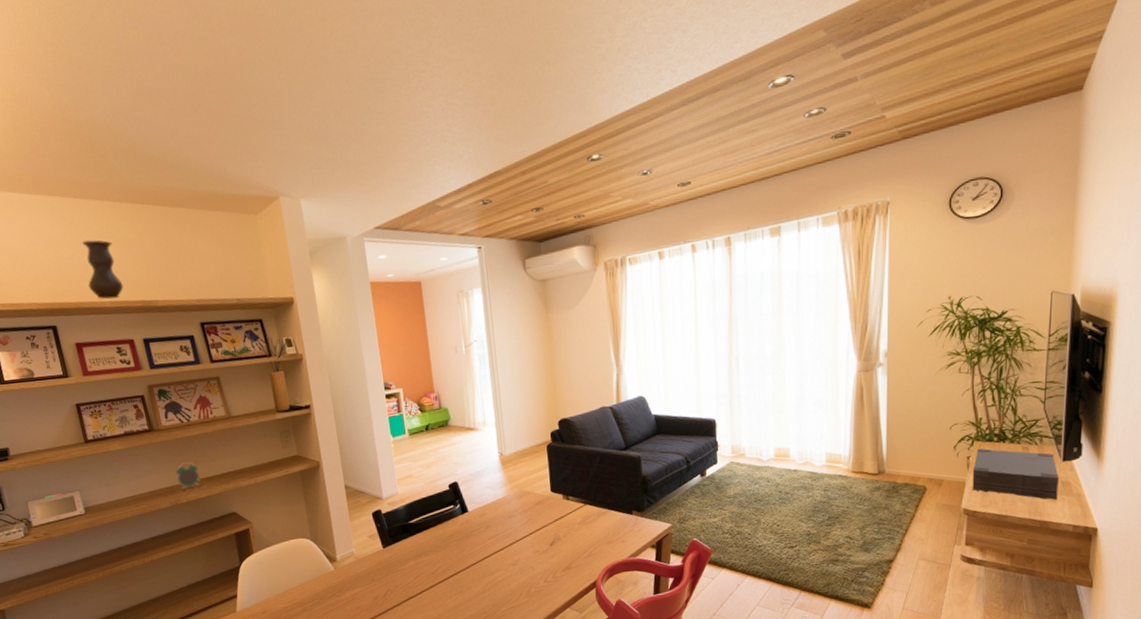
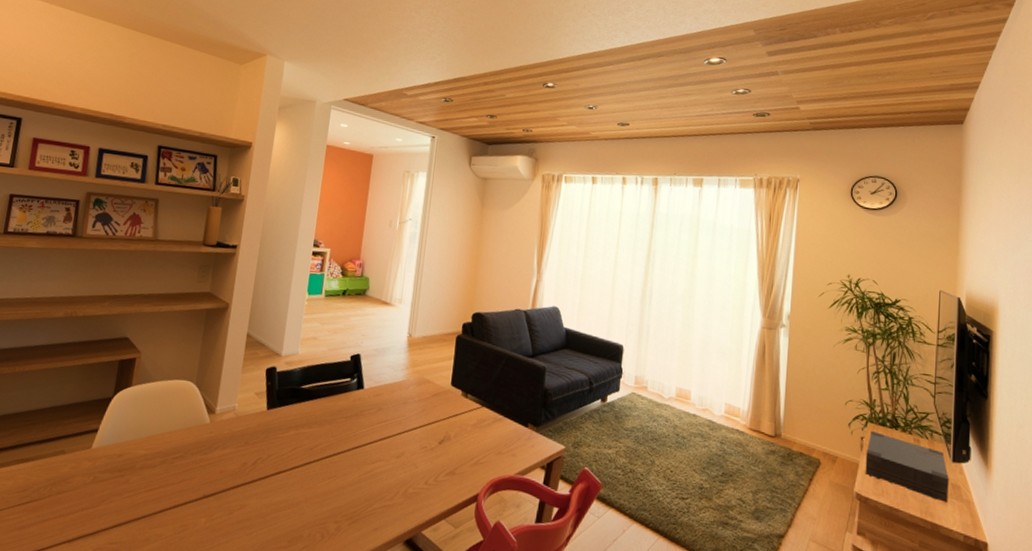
vase: present [82,240,124,300] -> none [66,51,103,107]
alarm clock: present [176,462,200,490] -> none [81,275,106,303]

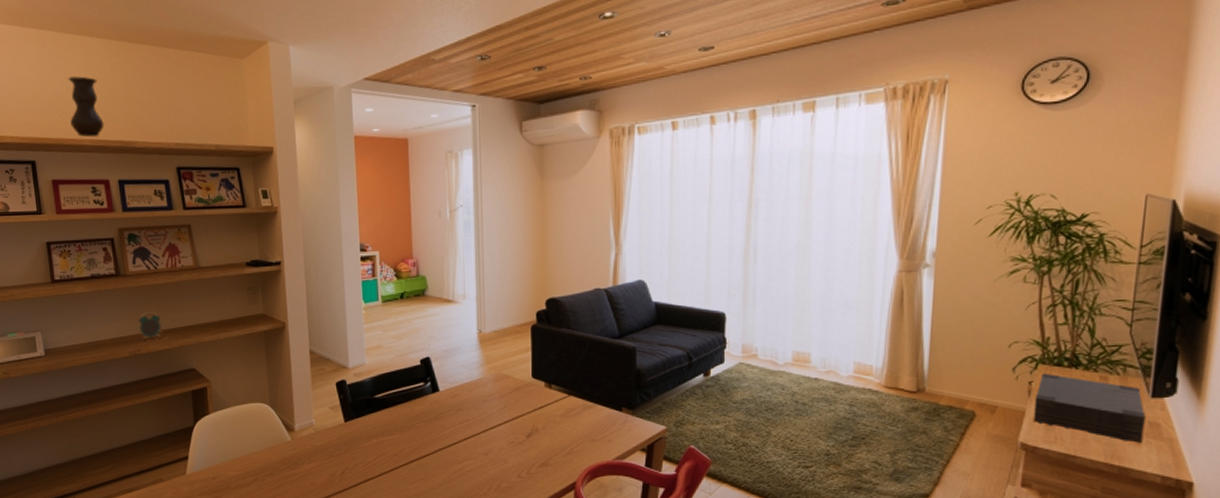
vase: none [66,51,103,107] -> present [68,76,104,138]
alarm clock: none [81,275,106,303] -> present [139,312,161,340]
vase: present [202,174,237,246] -> none [237,187,265,266]

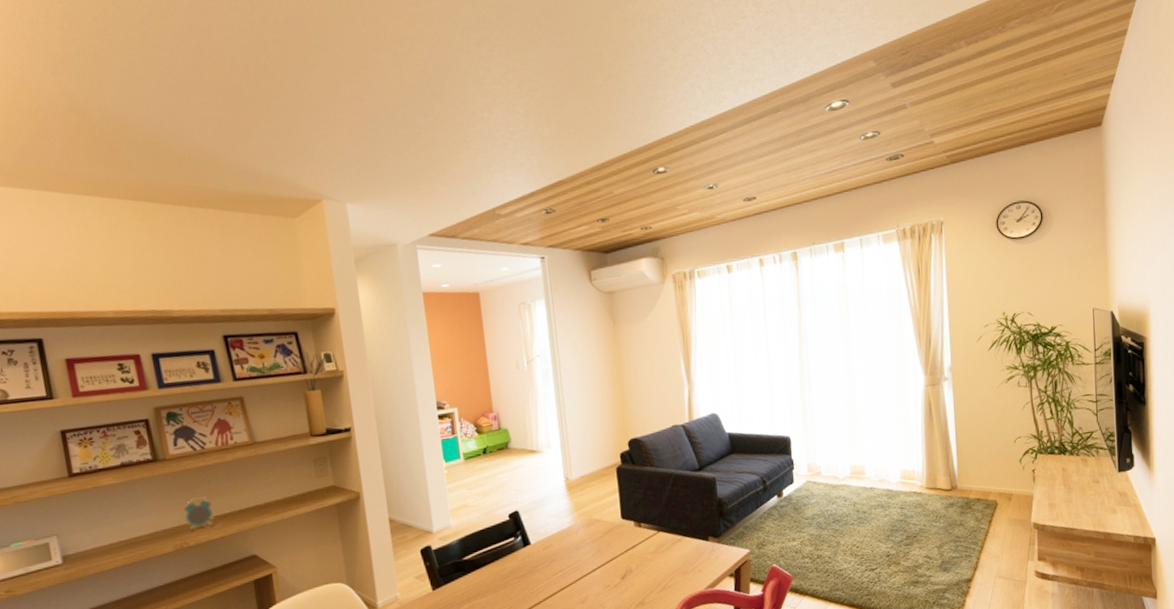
vase: present [68,76,104,138] -> none [82,241,131,309]
vase: none [237,187,265,266] -> present [296,352,328,436]
game console: present [1033,372,1146,444] -> none [1038,461,1117,512]

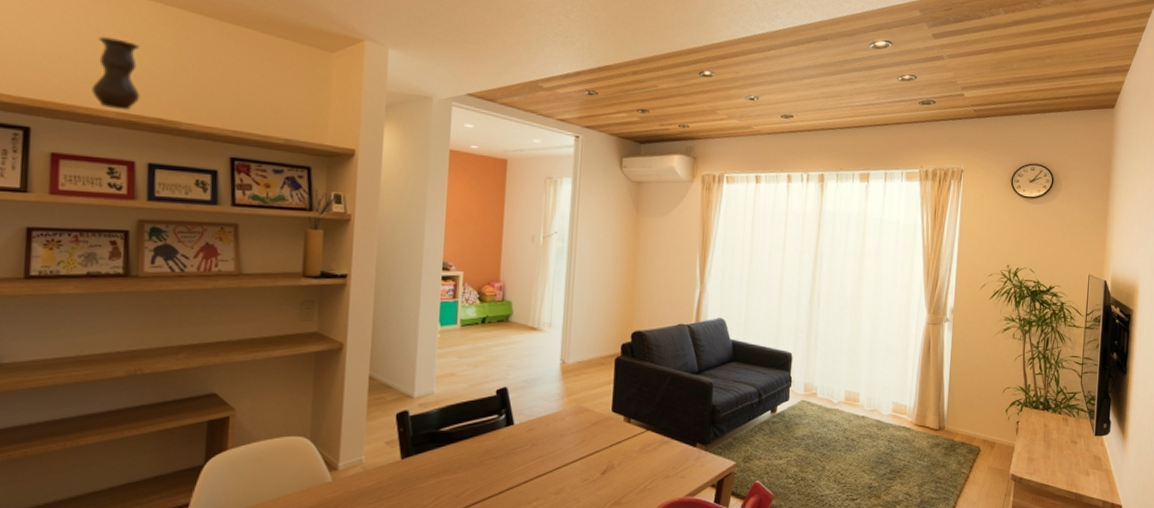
vase: none [82,241,131,309] -> present [92,37,140,111]
alarm clock: present [184,497,213,530] -> none [146,322,179,357]

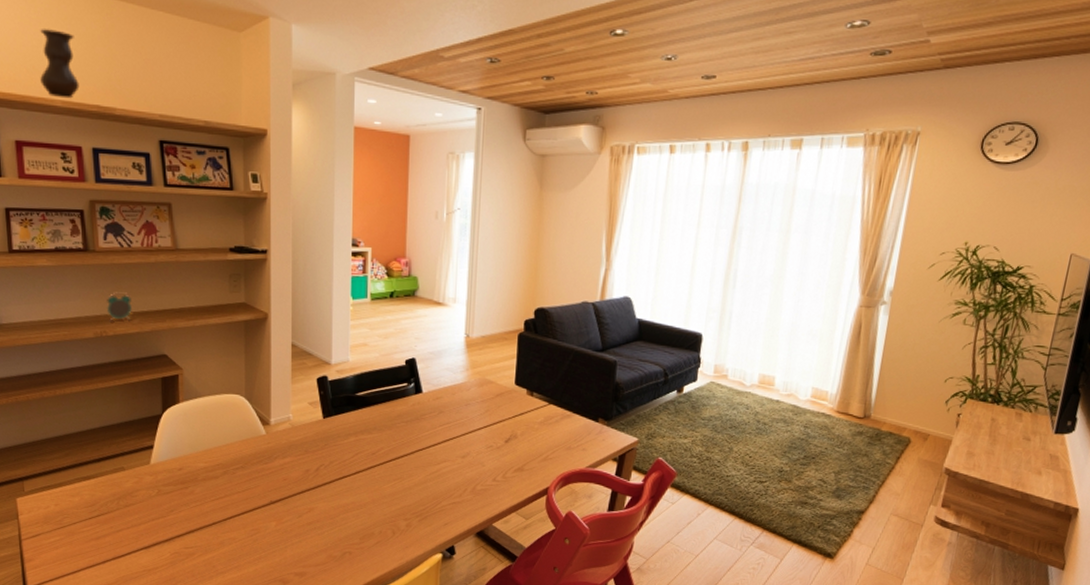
alarm clock: none [146,322,179,357] -> present [107,292,132,321]
vase: present [301,189,339,277] -> none [224,169,255,252]

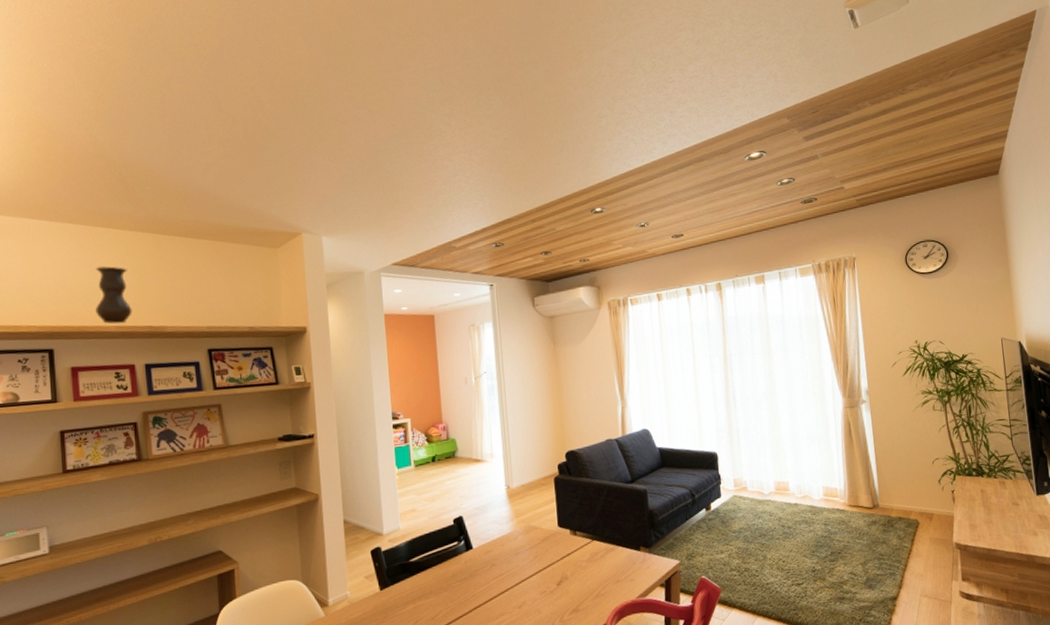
alarm clock: present [107,292,132,321] -> none [161,495,186,526]

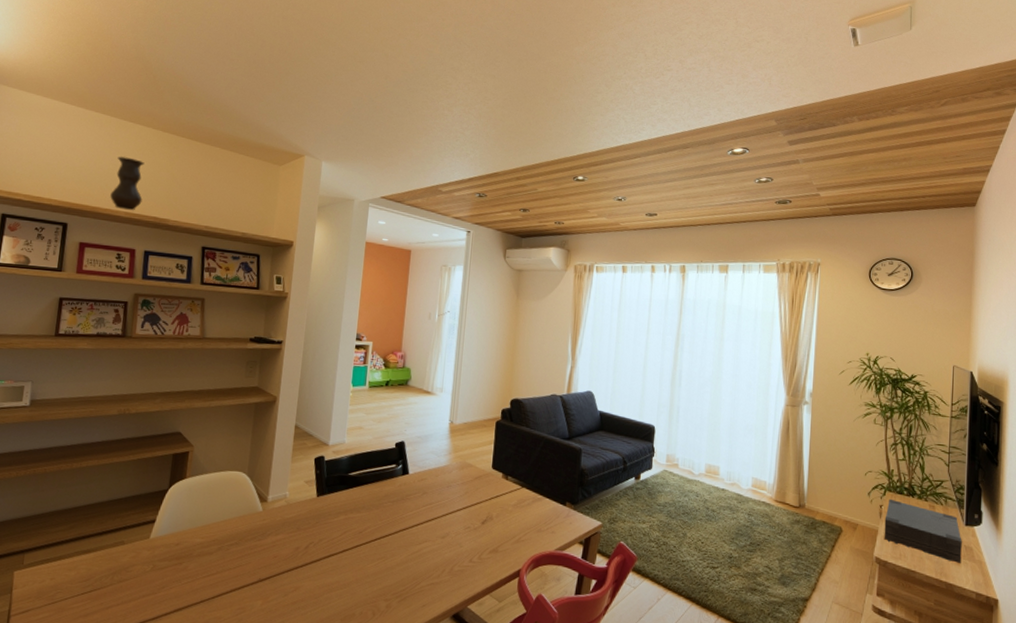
game console: none [958,482,1038,534] -> present [884,498,962,564]

